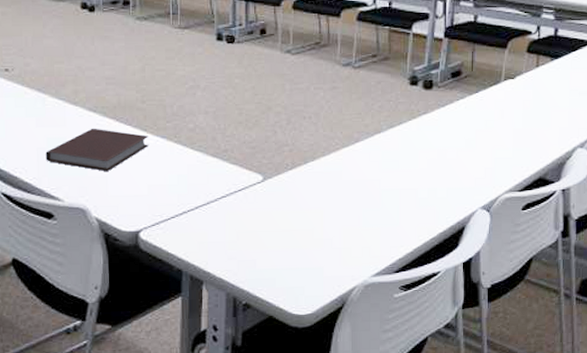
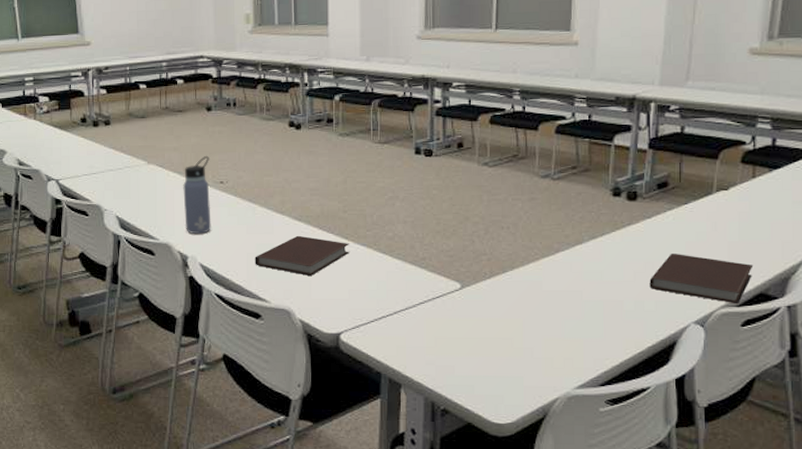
notebook: none [442,141,534,189] -> present [649,254,754,304]

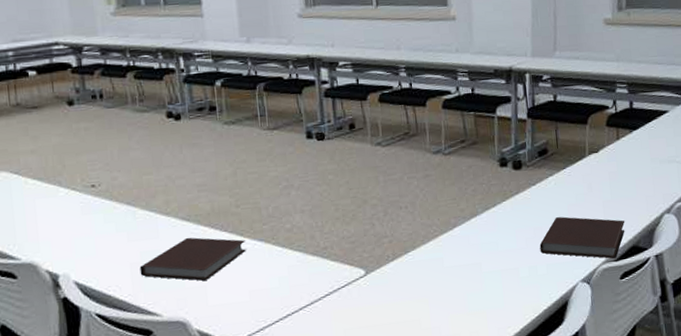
water bottle: present [183,155,211,234] -> none [45,156,85,248]

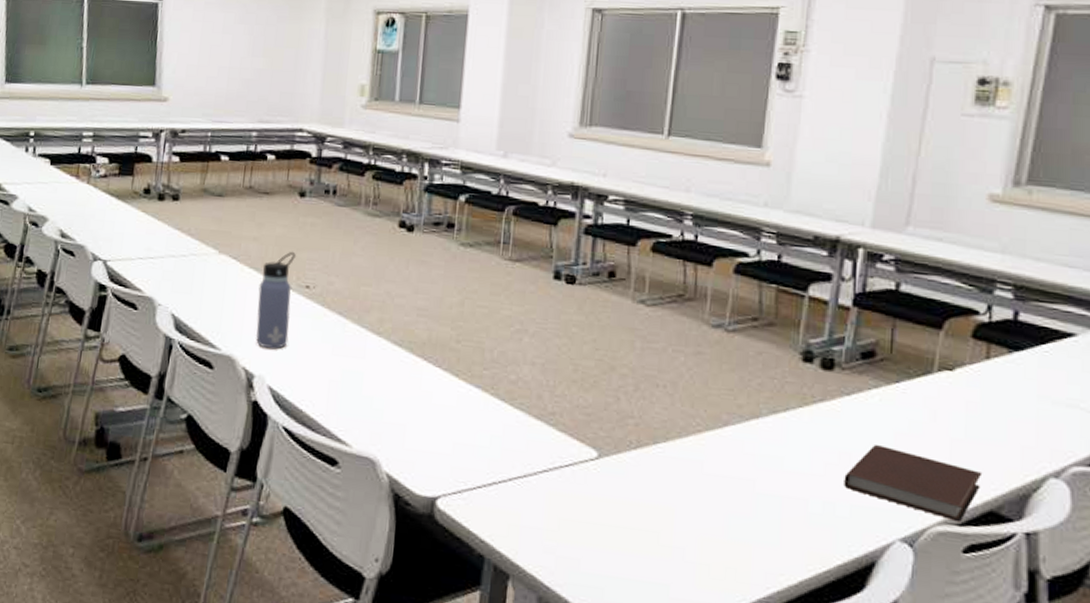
water bottle: none [45,156,85,248] -> present [255,251,296,349]
notebook: present [139,237,246,281] -> none [337,364,459,418]

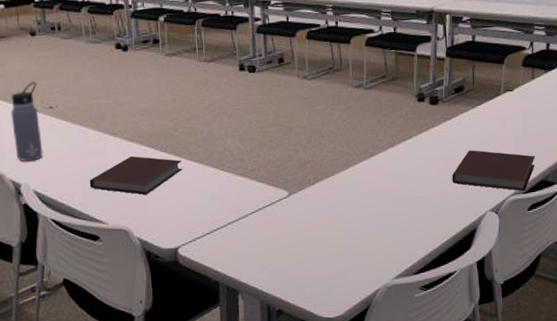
notebook: none [337,364,459,418] -> present [89,155,182,195]

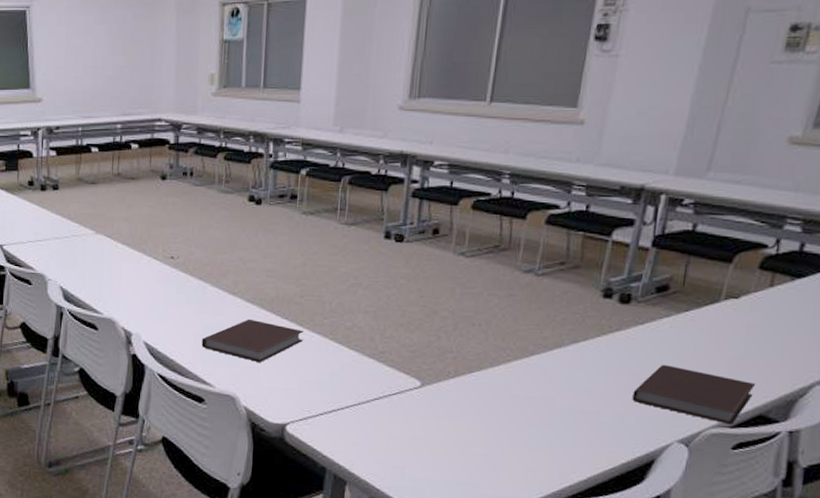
water bottle: present [11,81,43,161] -> none [131,228,161,311]

